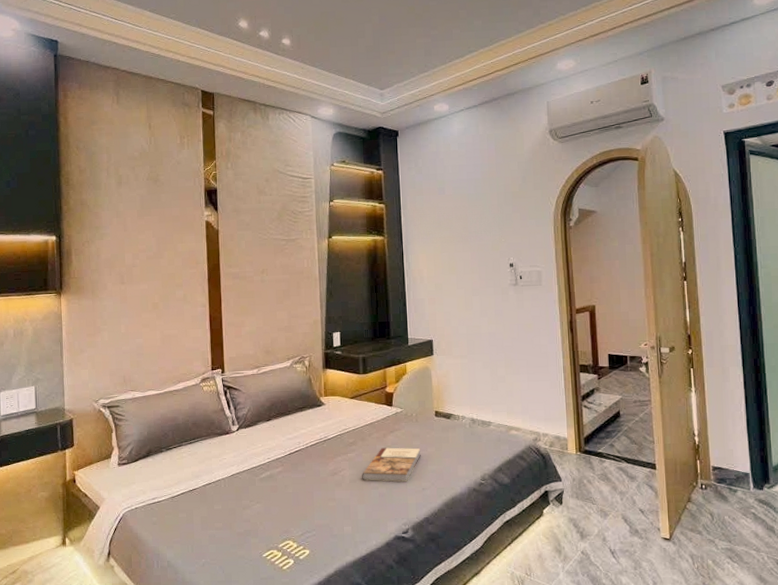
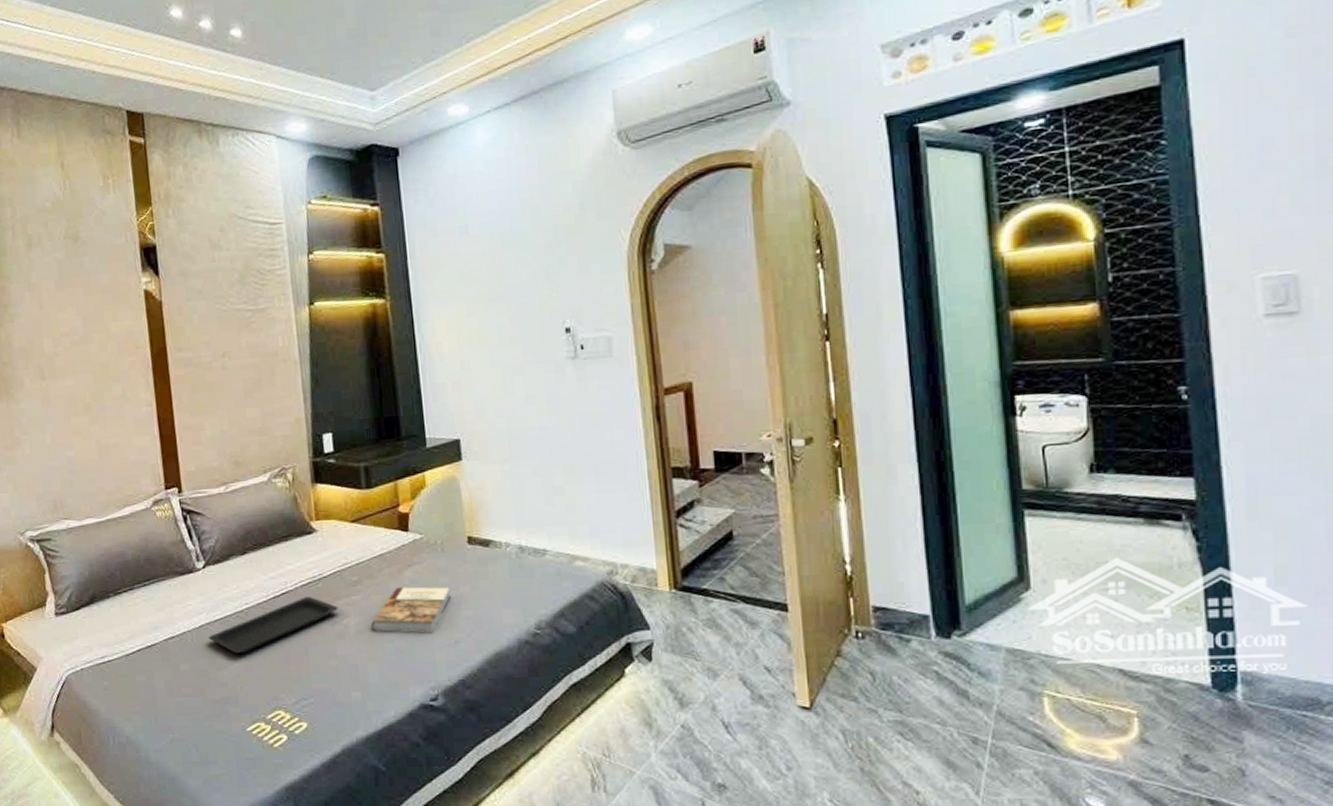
serving tray: none [238,453,338,497] -> present [209,596,338,653]

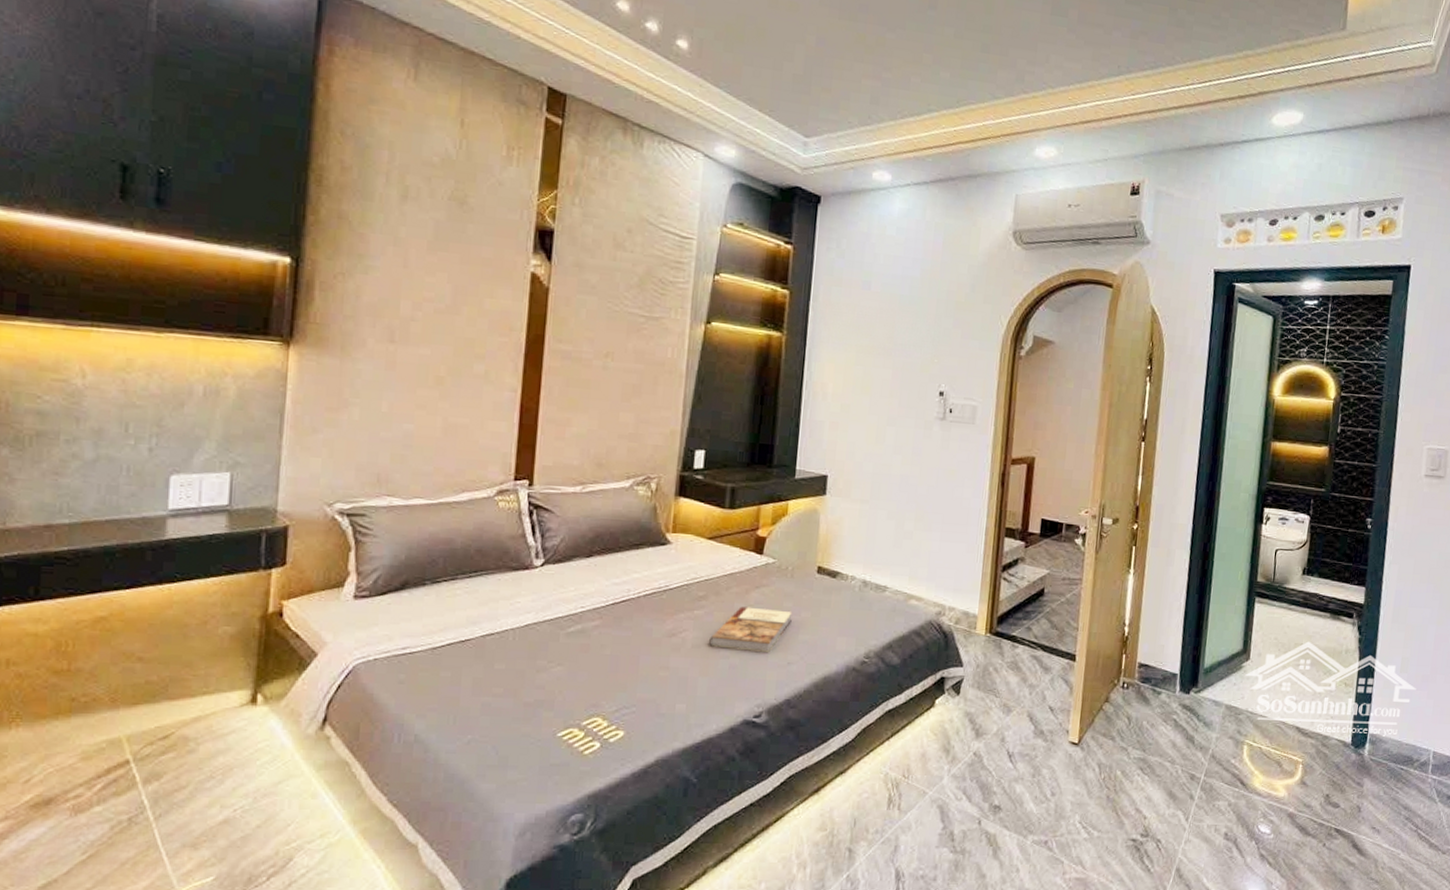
serving tray: present [209,596,338,653] -> none [533,605,679,657]

